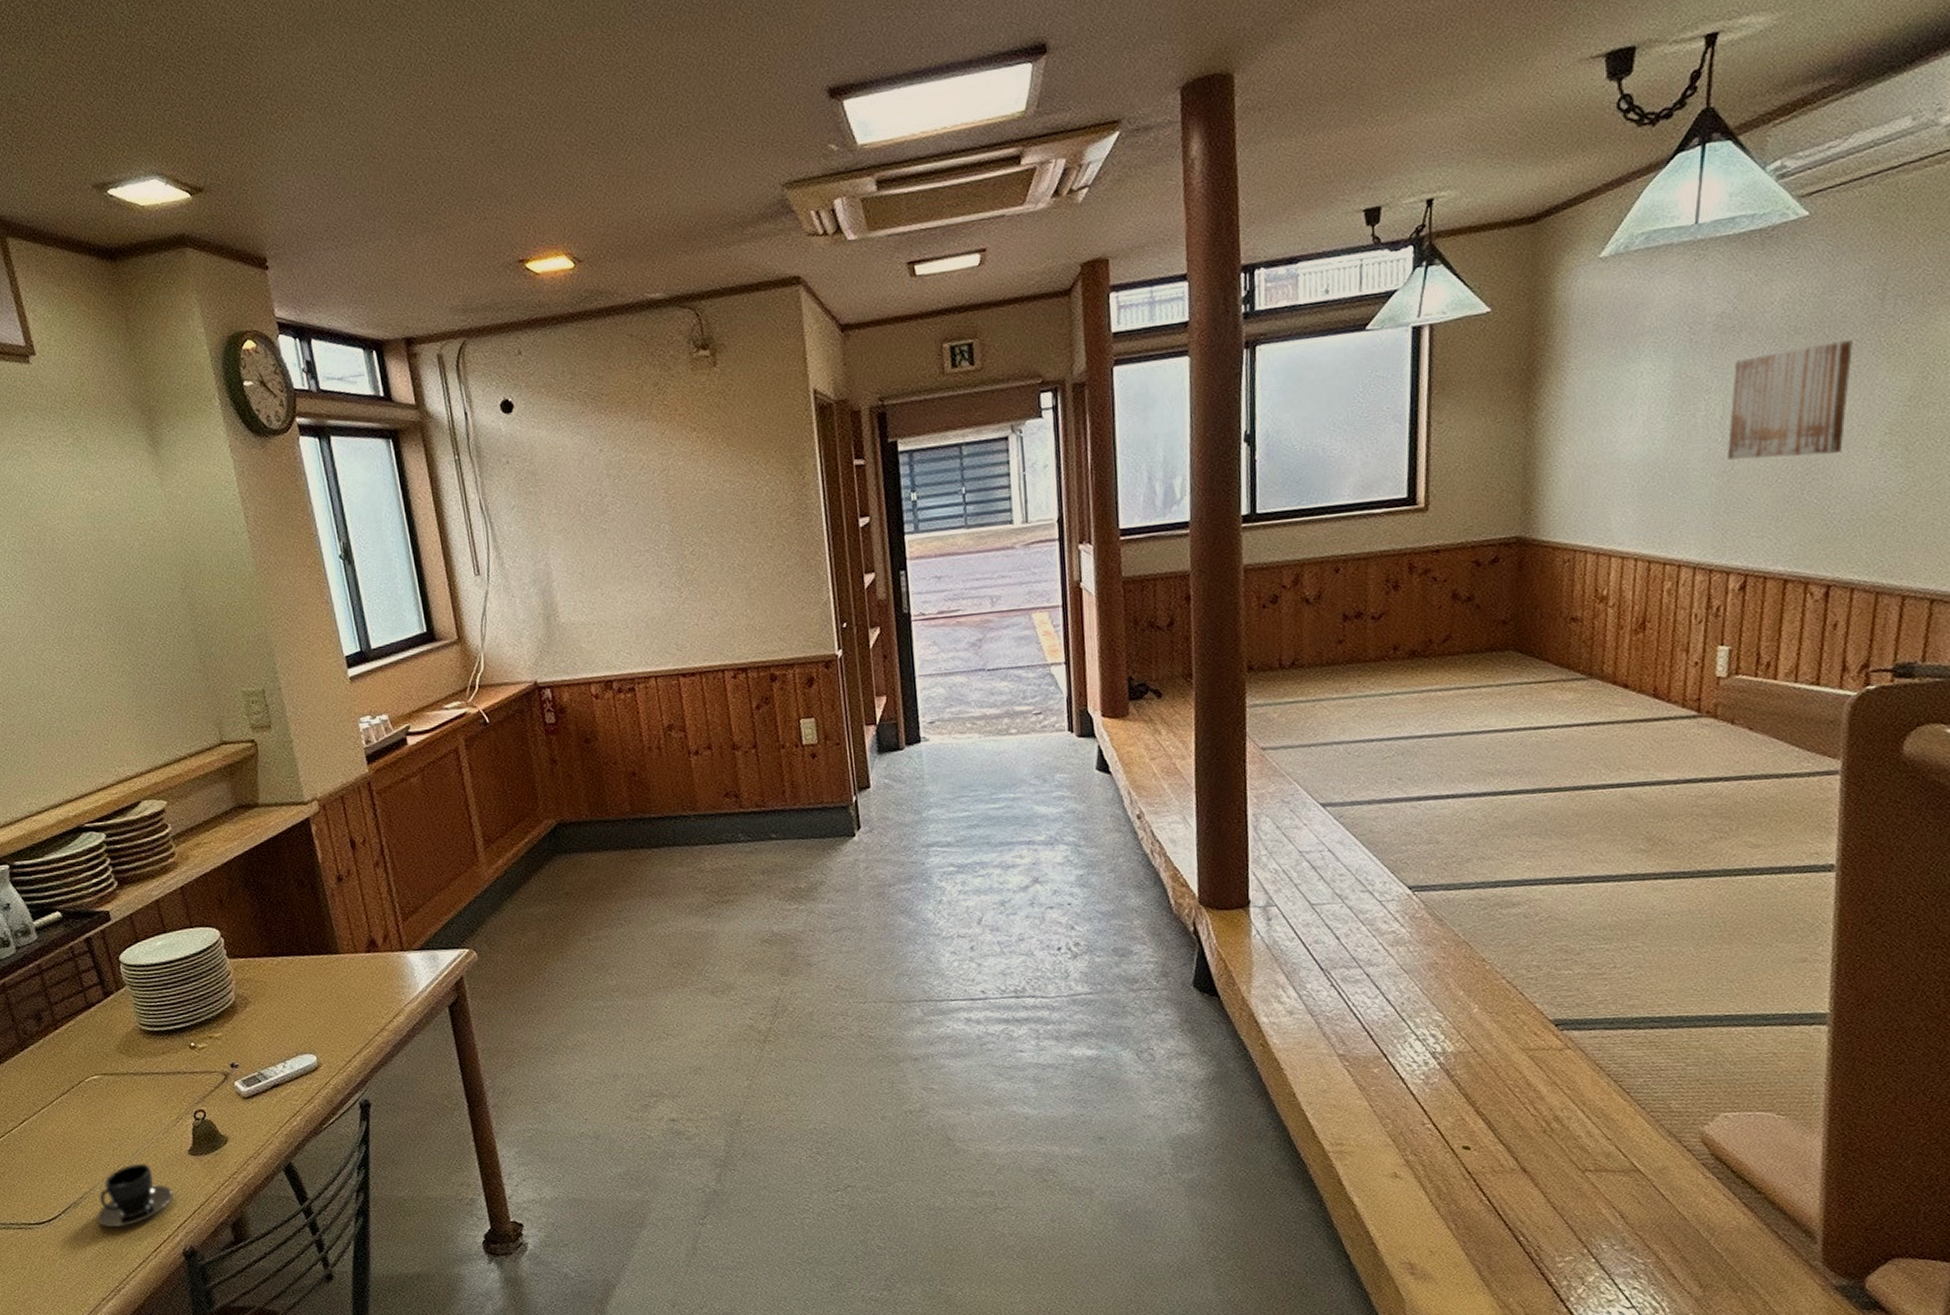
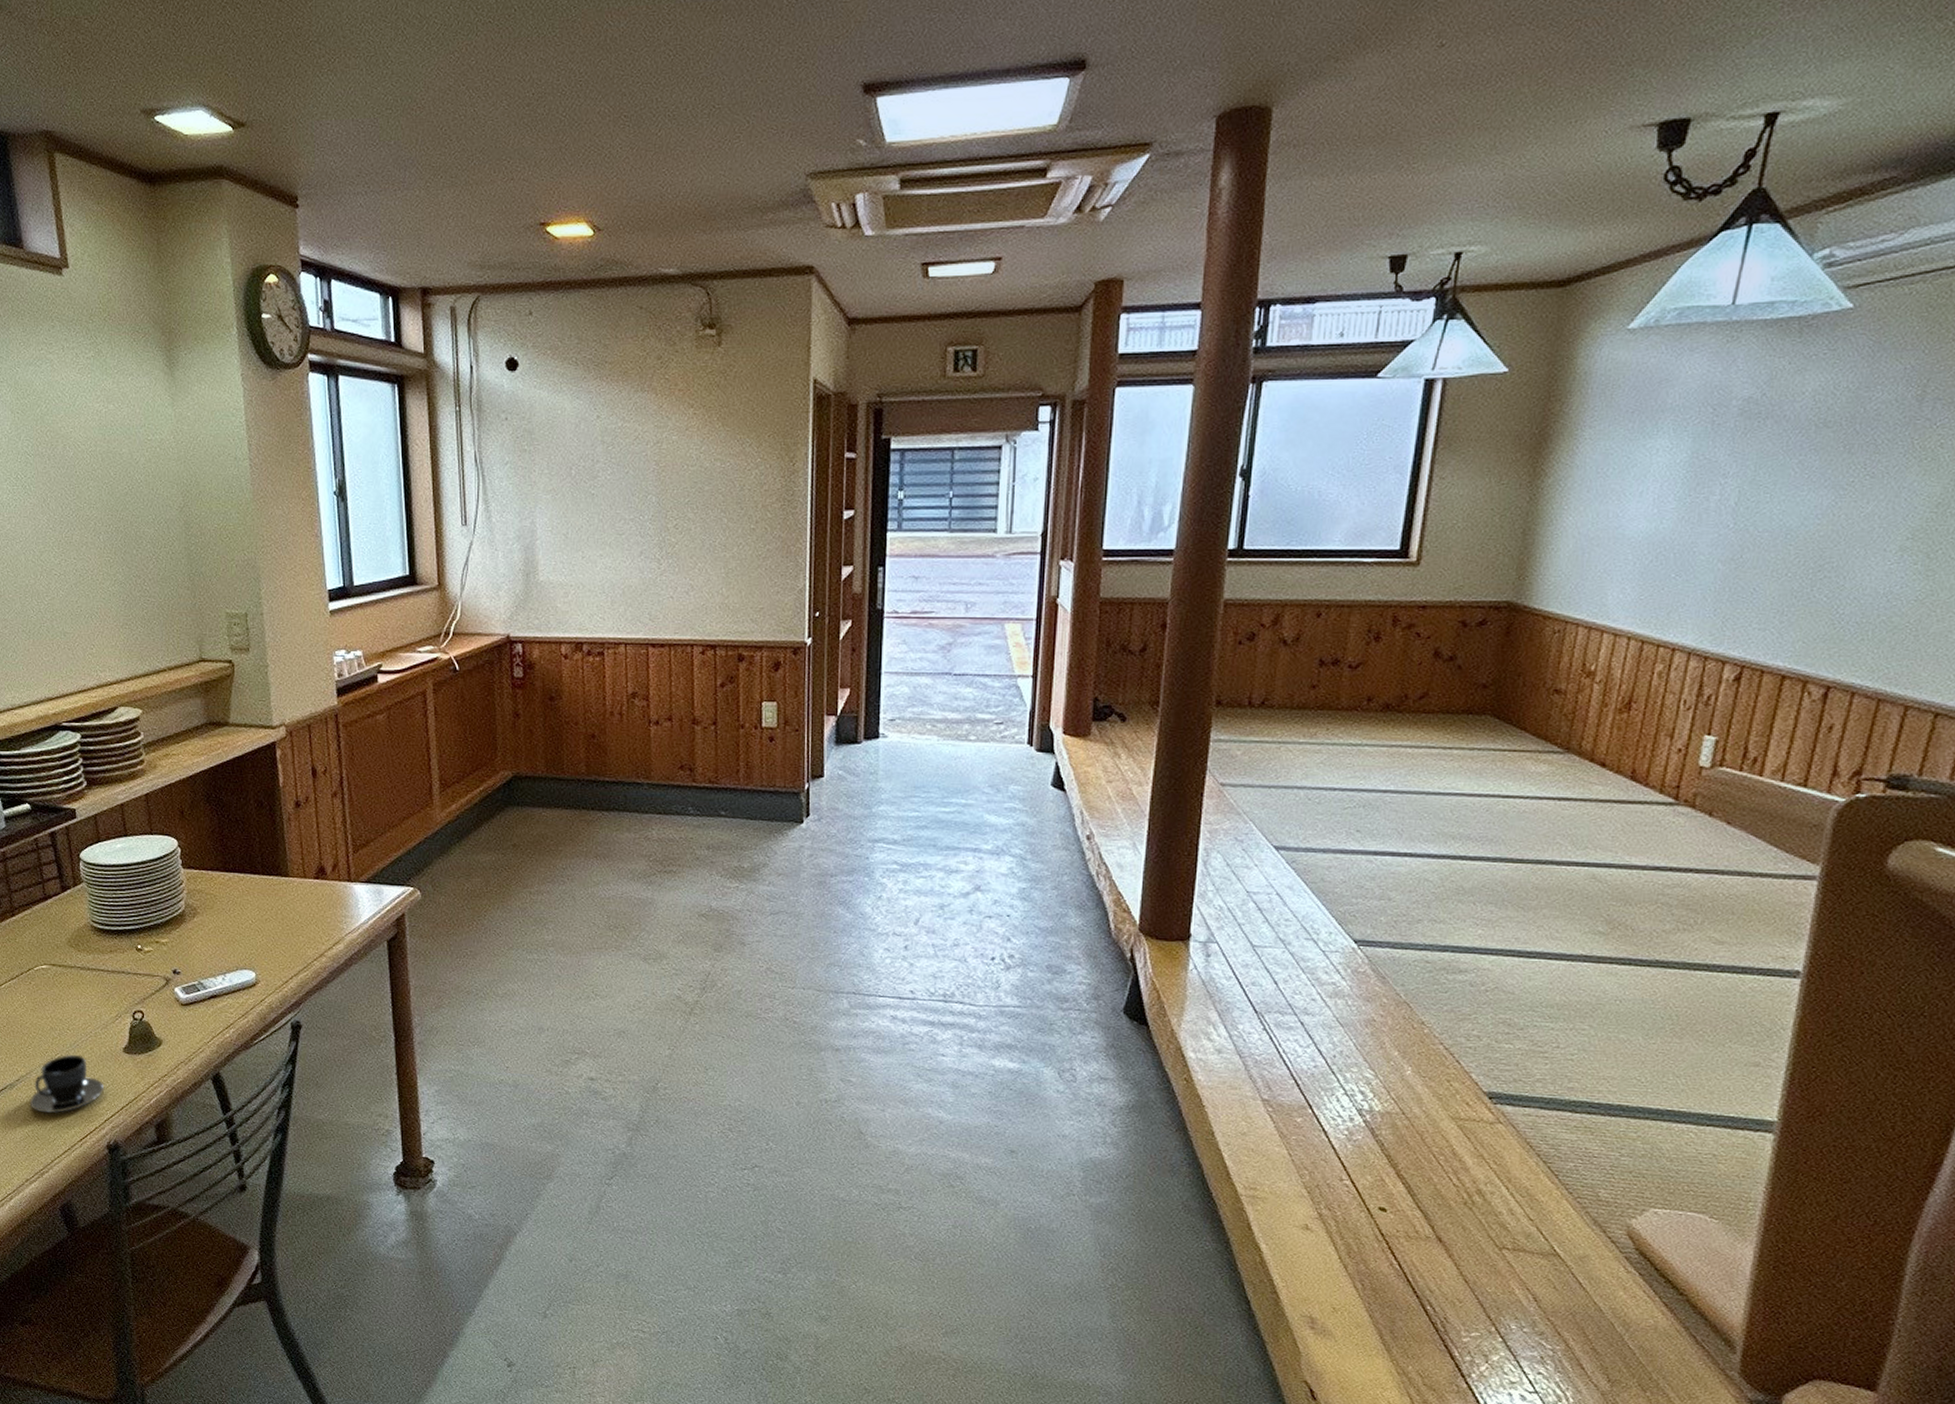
wall art: present [1726,340,1853,460] -> none [1736,439,1884,552]

